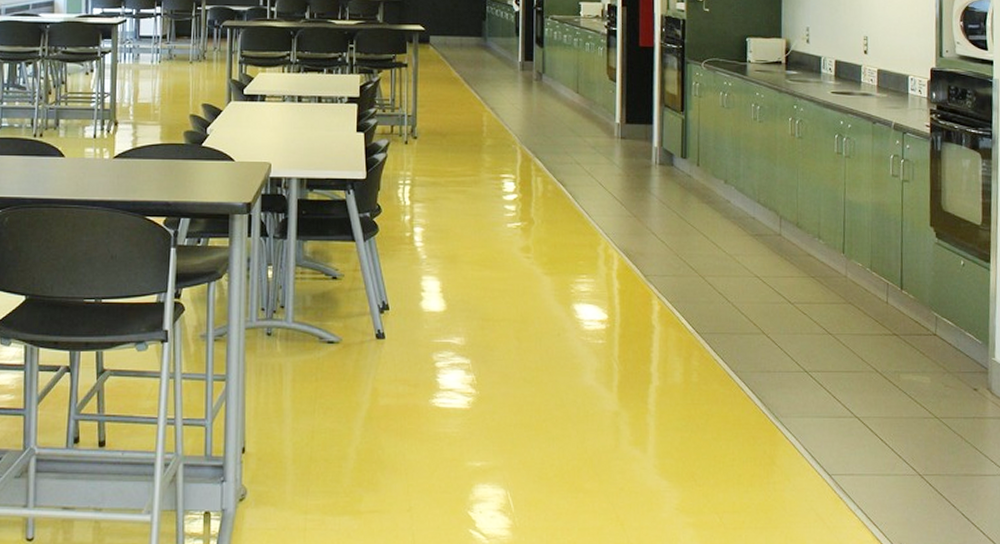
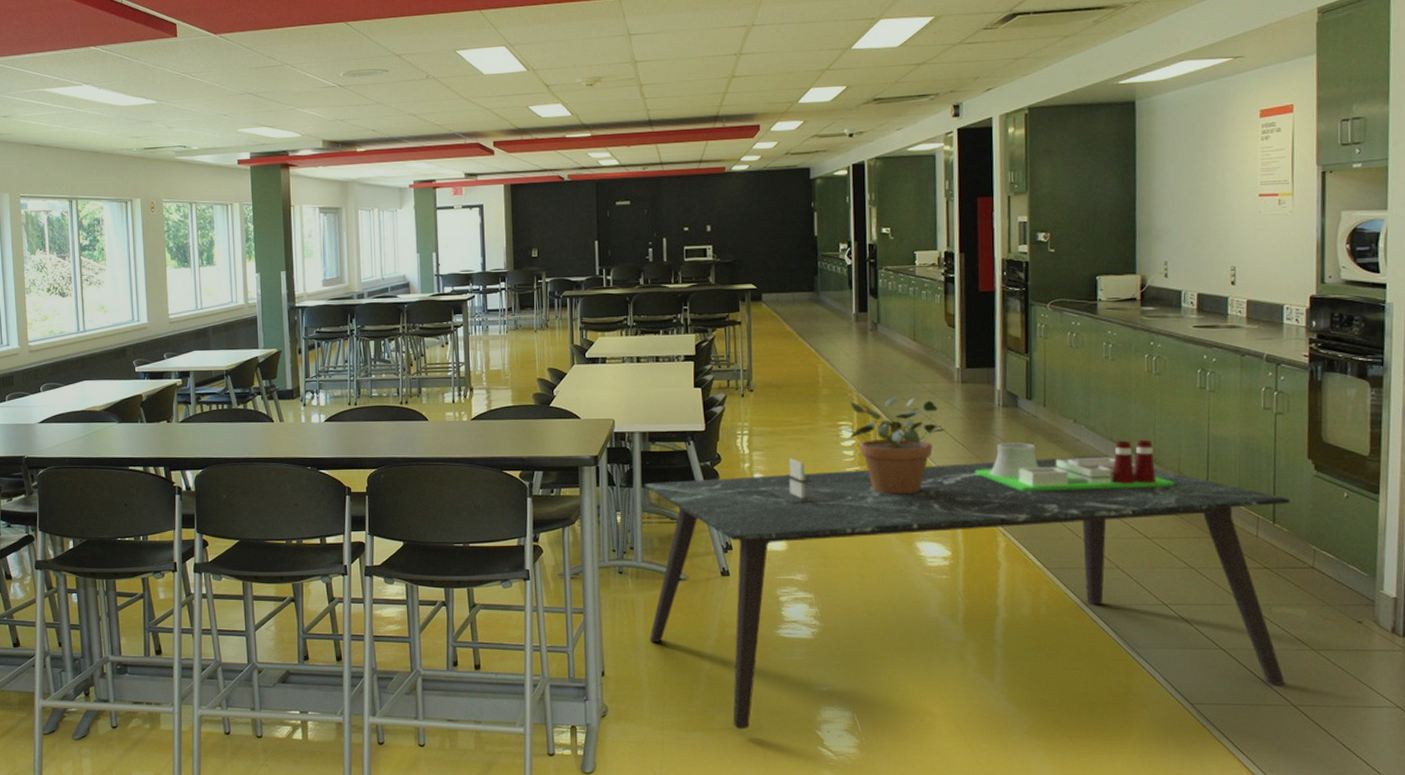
dining table: none [296,218,915,512] -> present [645,456,1290,730]
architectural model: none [427,211,495,260] -> present [767,458,834,503]
potted plant: none [503,150,605,252] -> present [841,396,945,494]
architectural model: none [632,202,814,252] -> present [975,439,1174,491]

